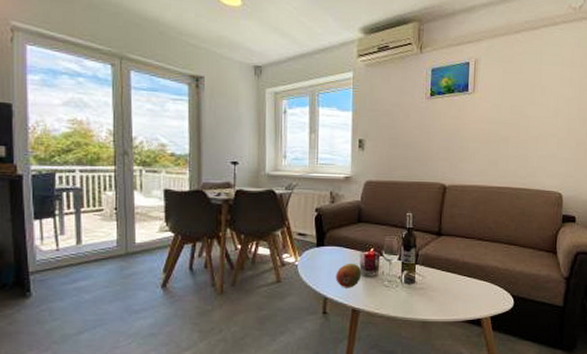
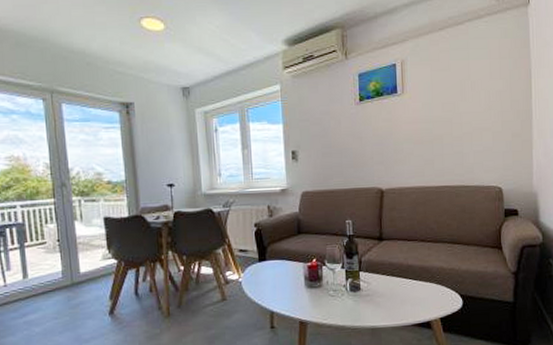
fruit: present [335,263,362,288] -> none [280,275,306,301]

